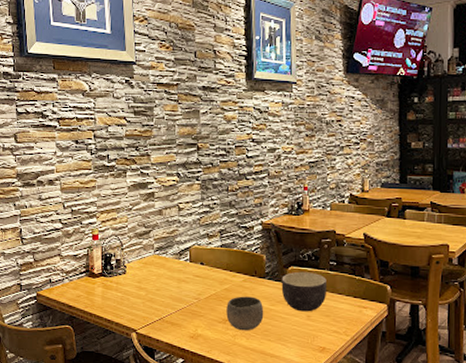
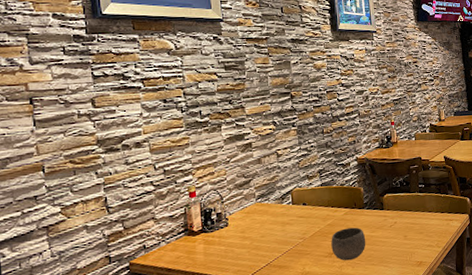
bowl: present [281,271,327,312] -> none [379,196,419,234]

